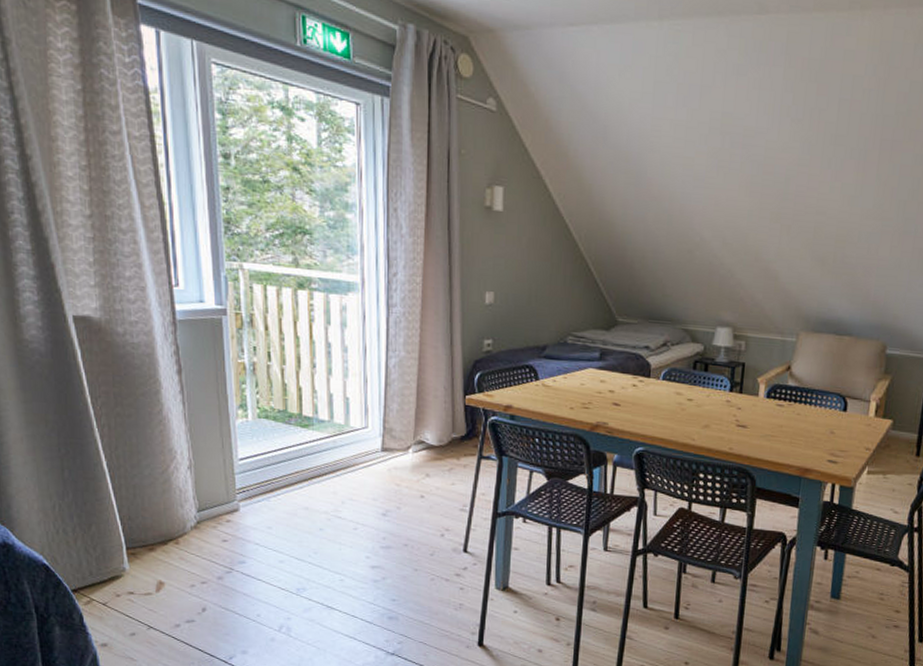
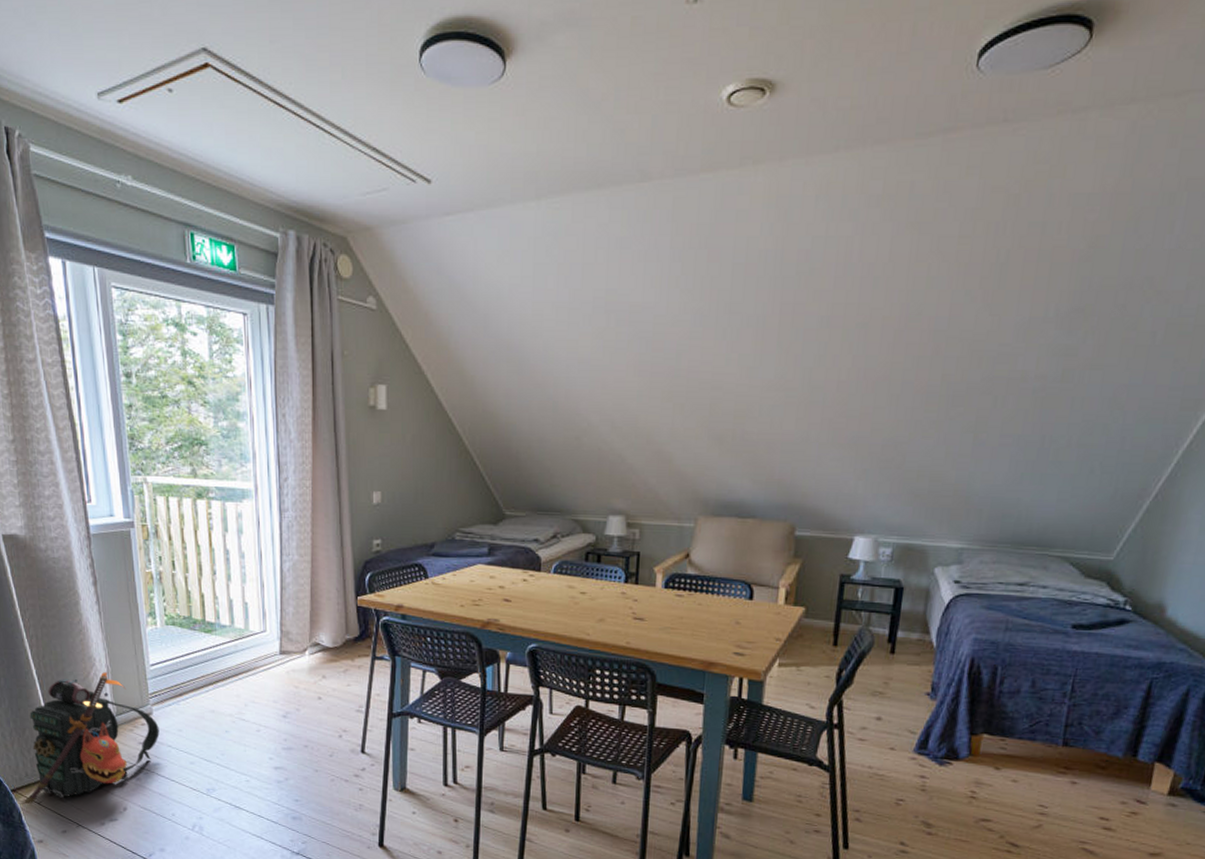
backpack: none [87,466,246,605] -> present [24,672,160,804]

